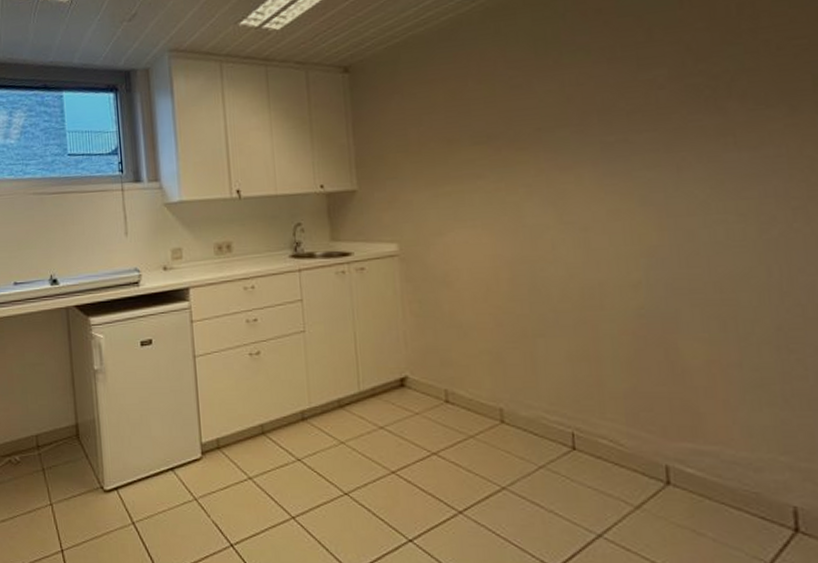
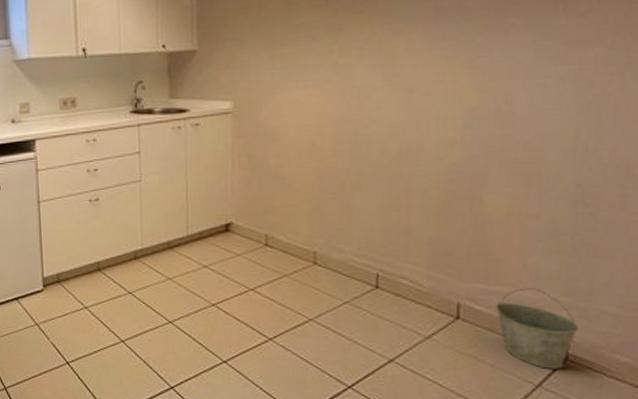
bucket: none [707,447,806,543] -> present [494,288,579,369]

